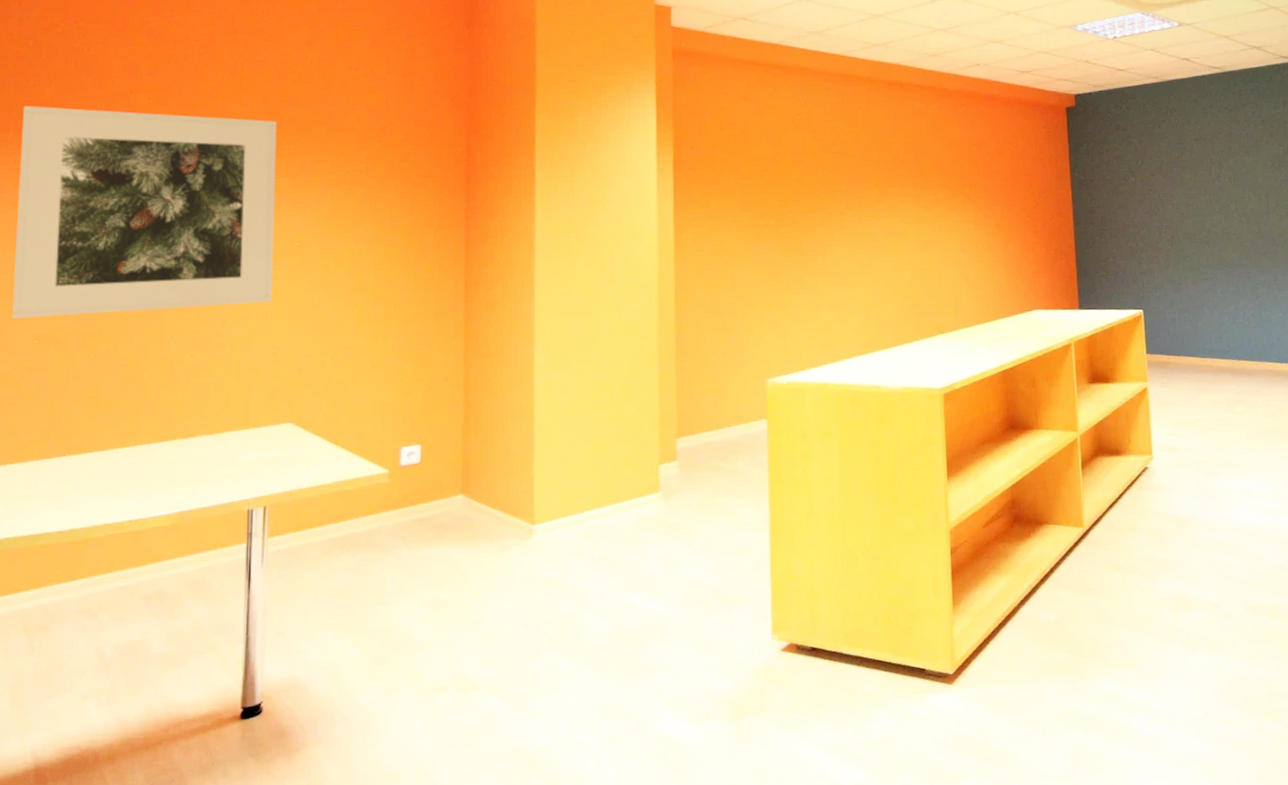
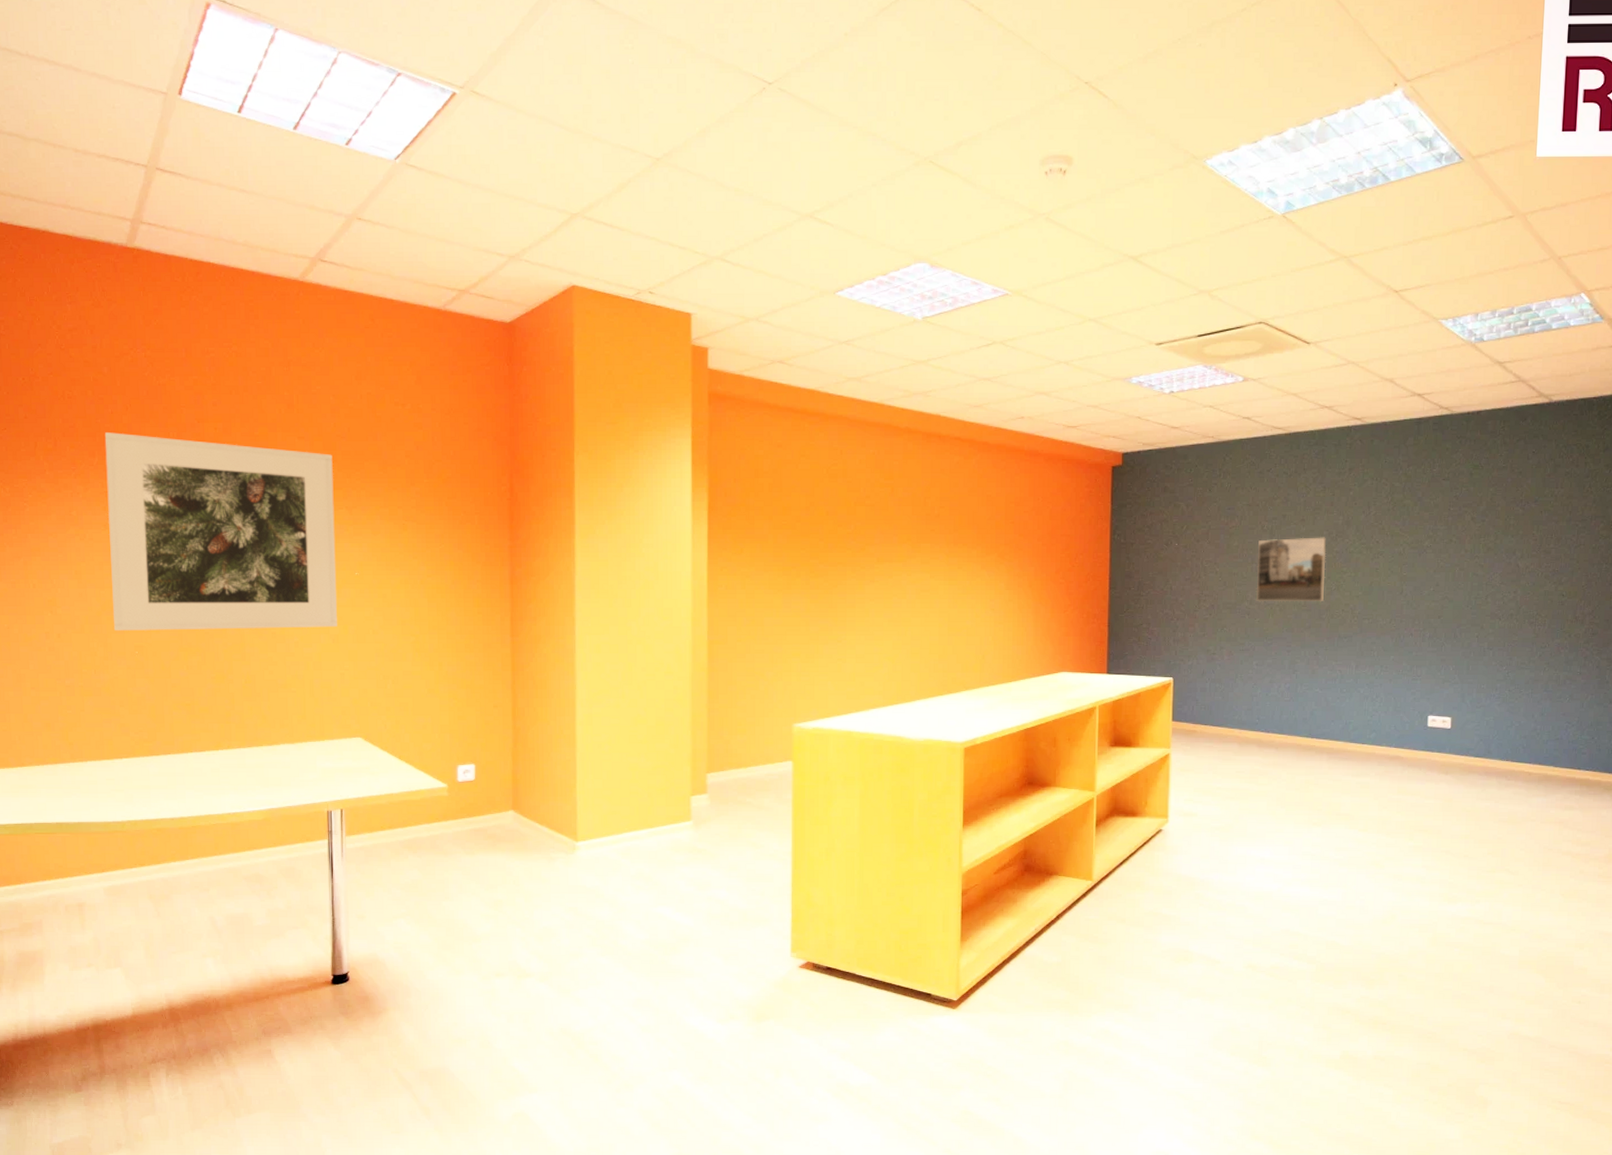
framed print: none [1209,167,1275,232] -> present [1255,537,1326,602]

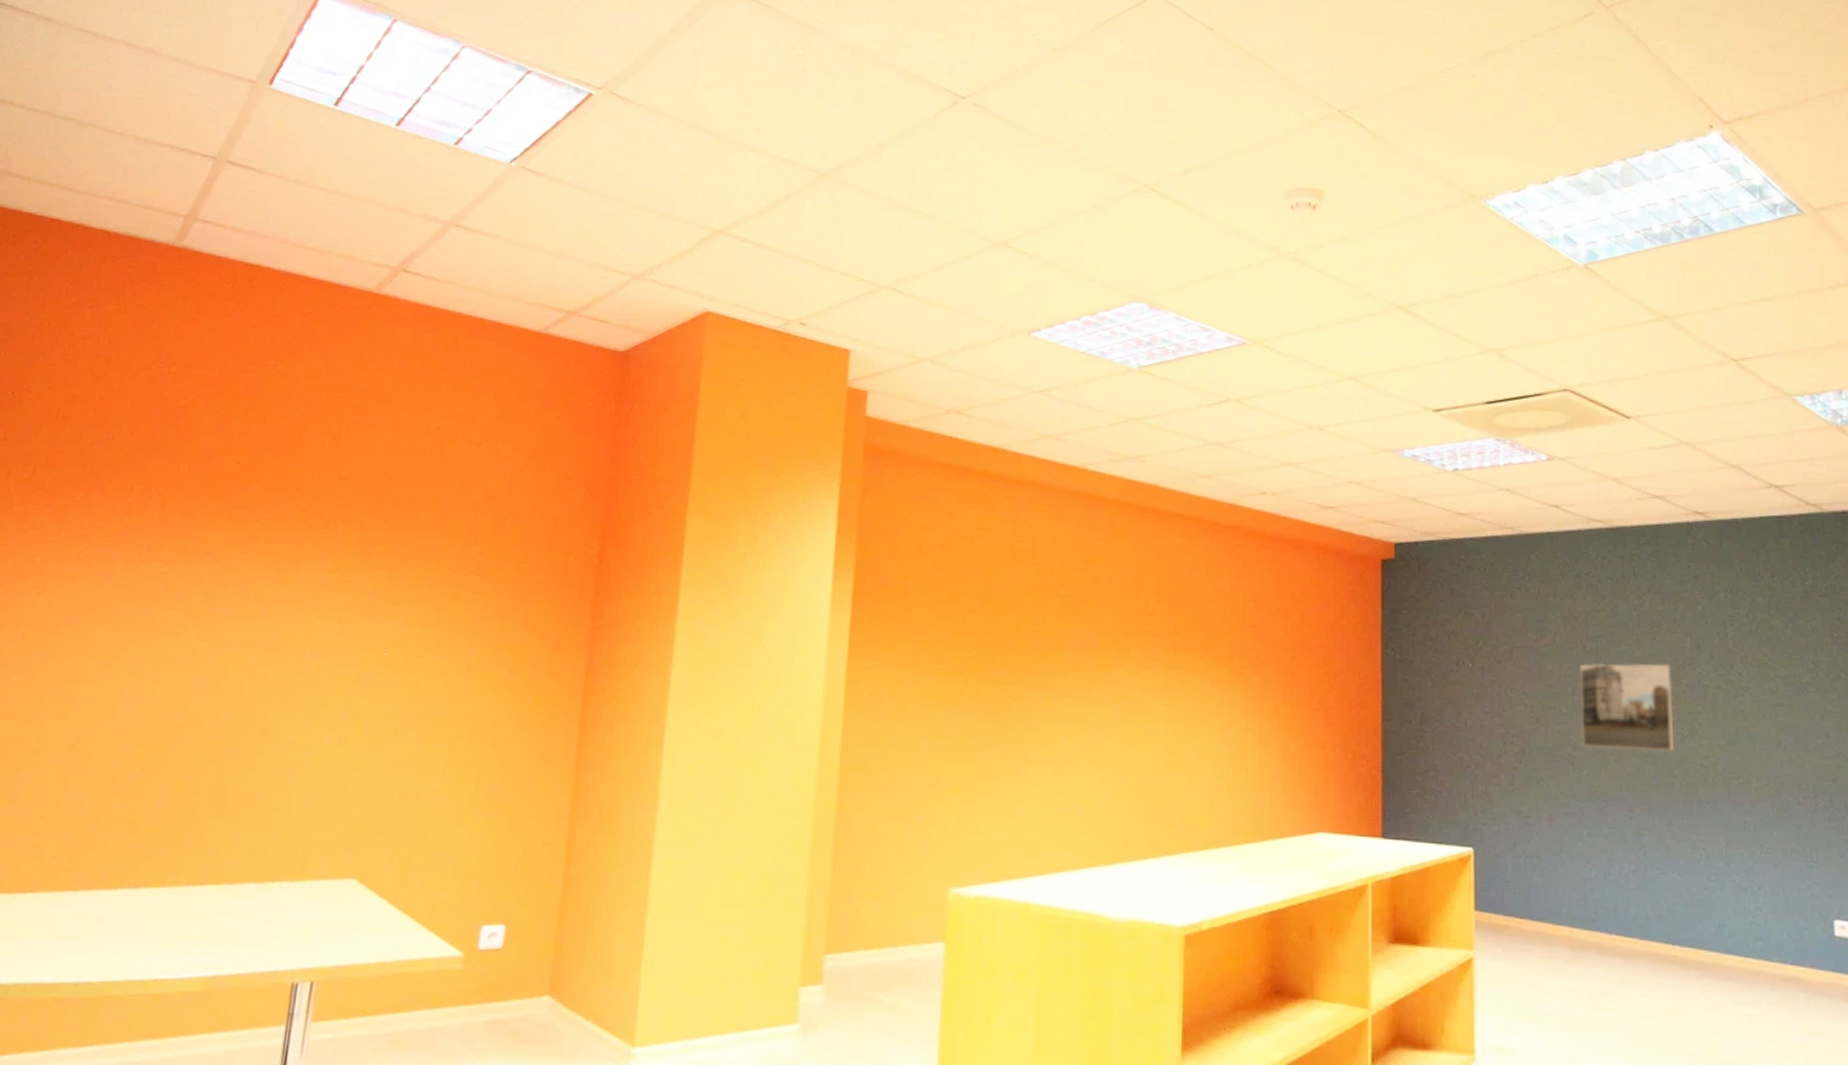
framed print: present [104,432,338,631] -> none [54,461,379,725]

